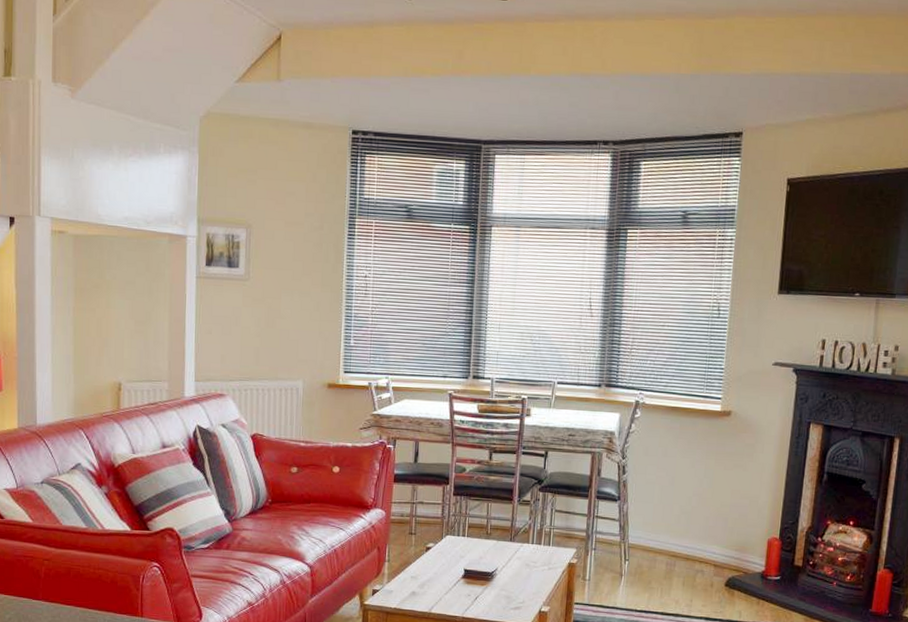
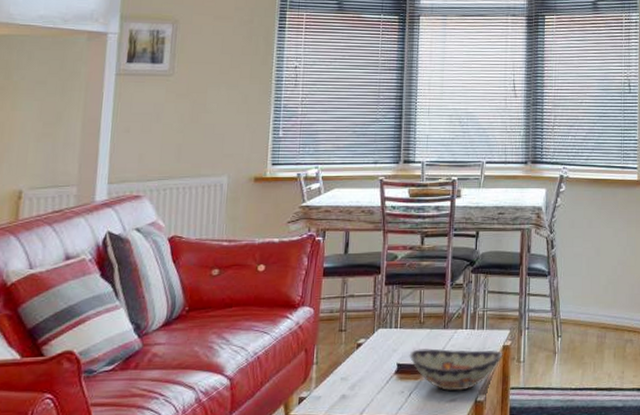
decorative bowl: none [476,557,569,600] -> present [409,348,503,391]

